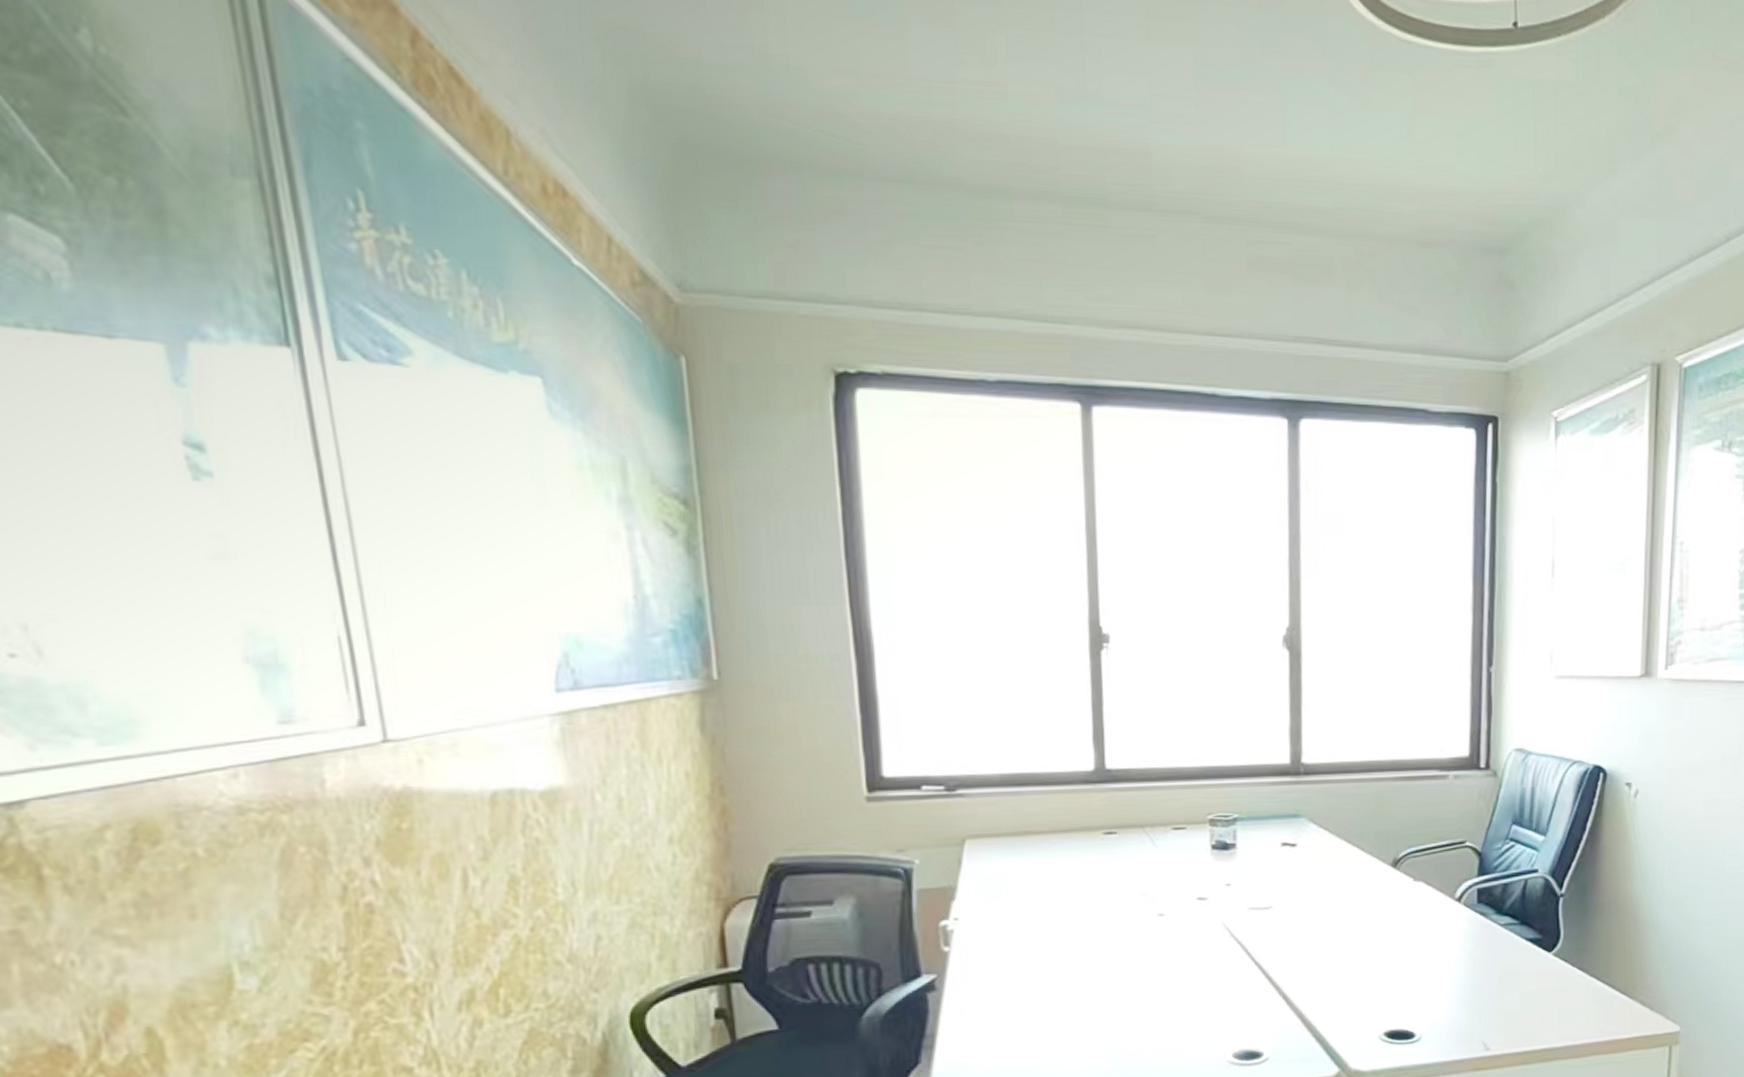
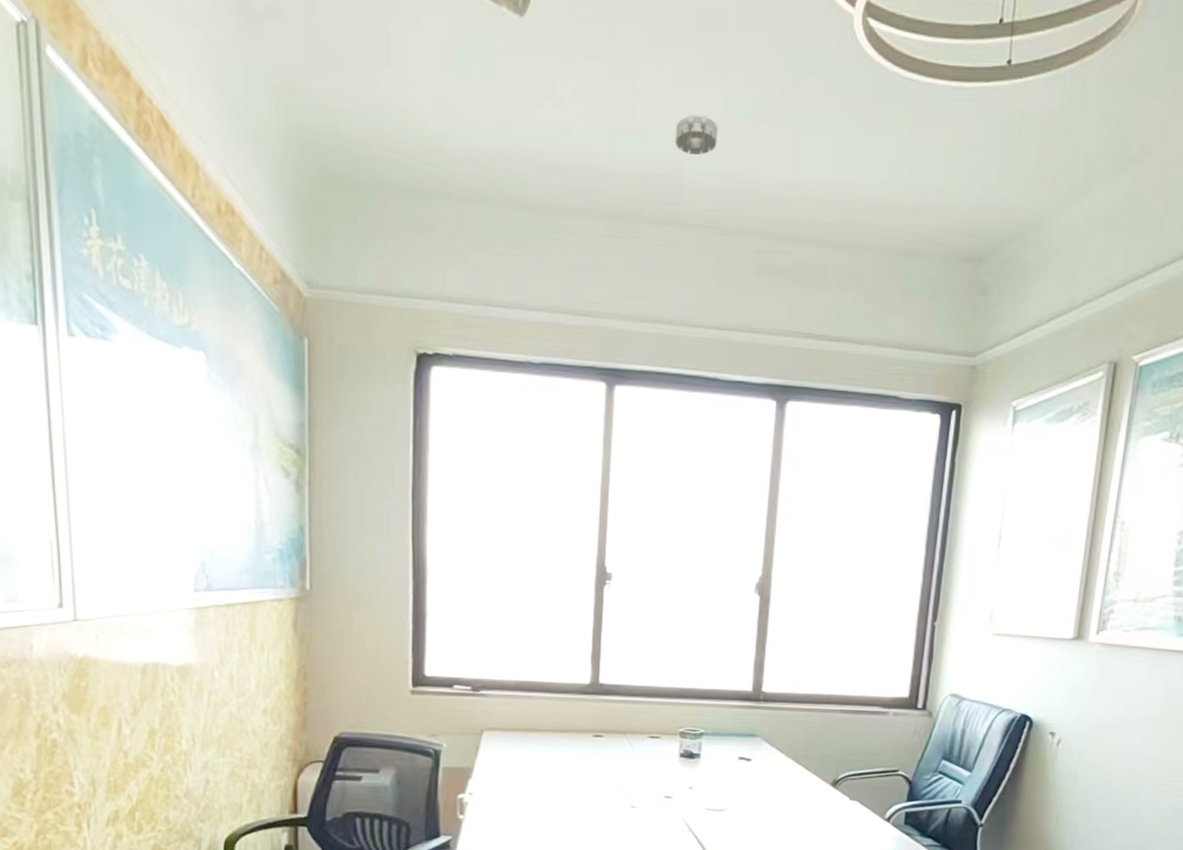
smoke detector: none [1138,77,1190,127] -> present [675,114,718,156]

